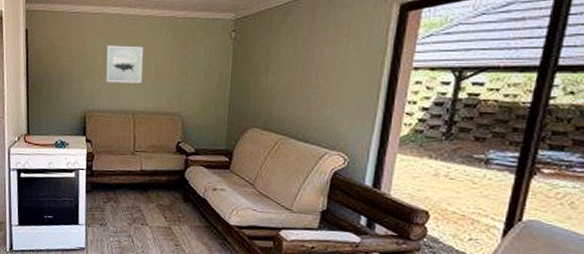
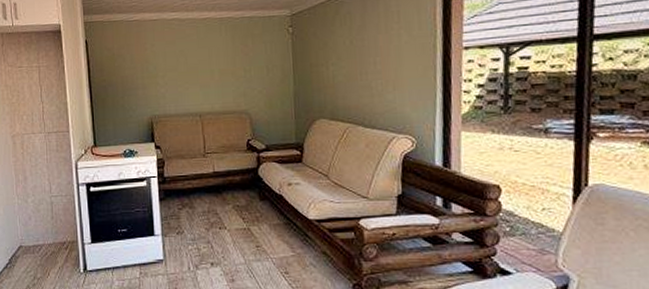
wall art: present [106,45,143,83] -> none [168,48,206,87]

